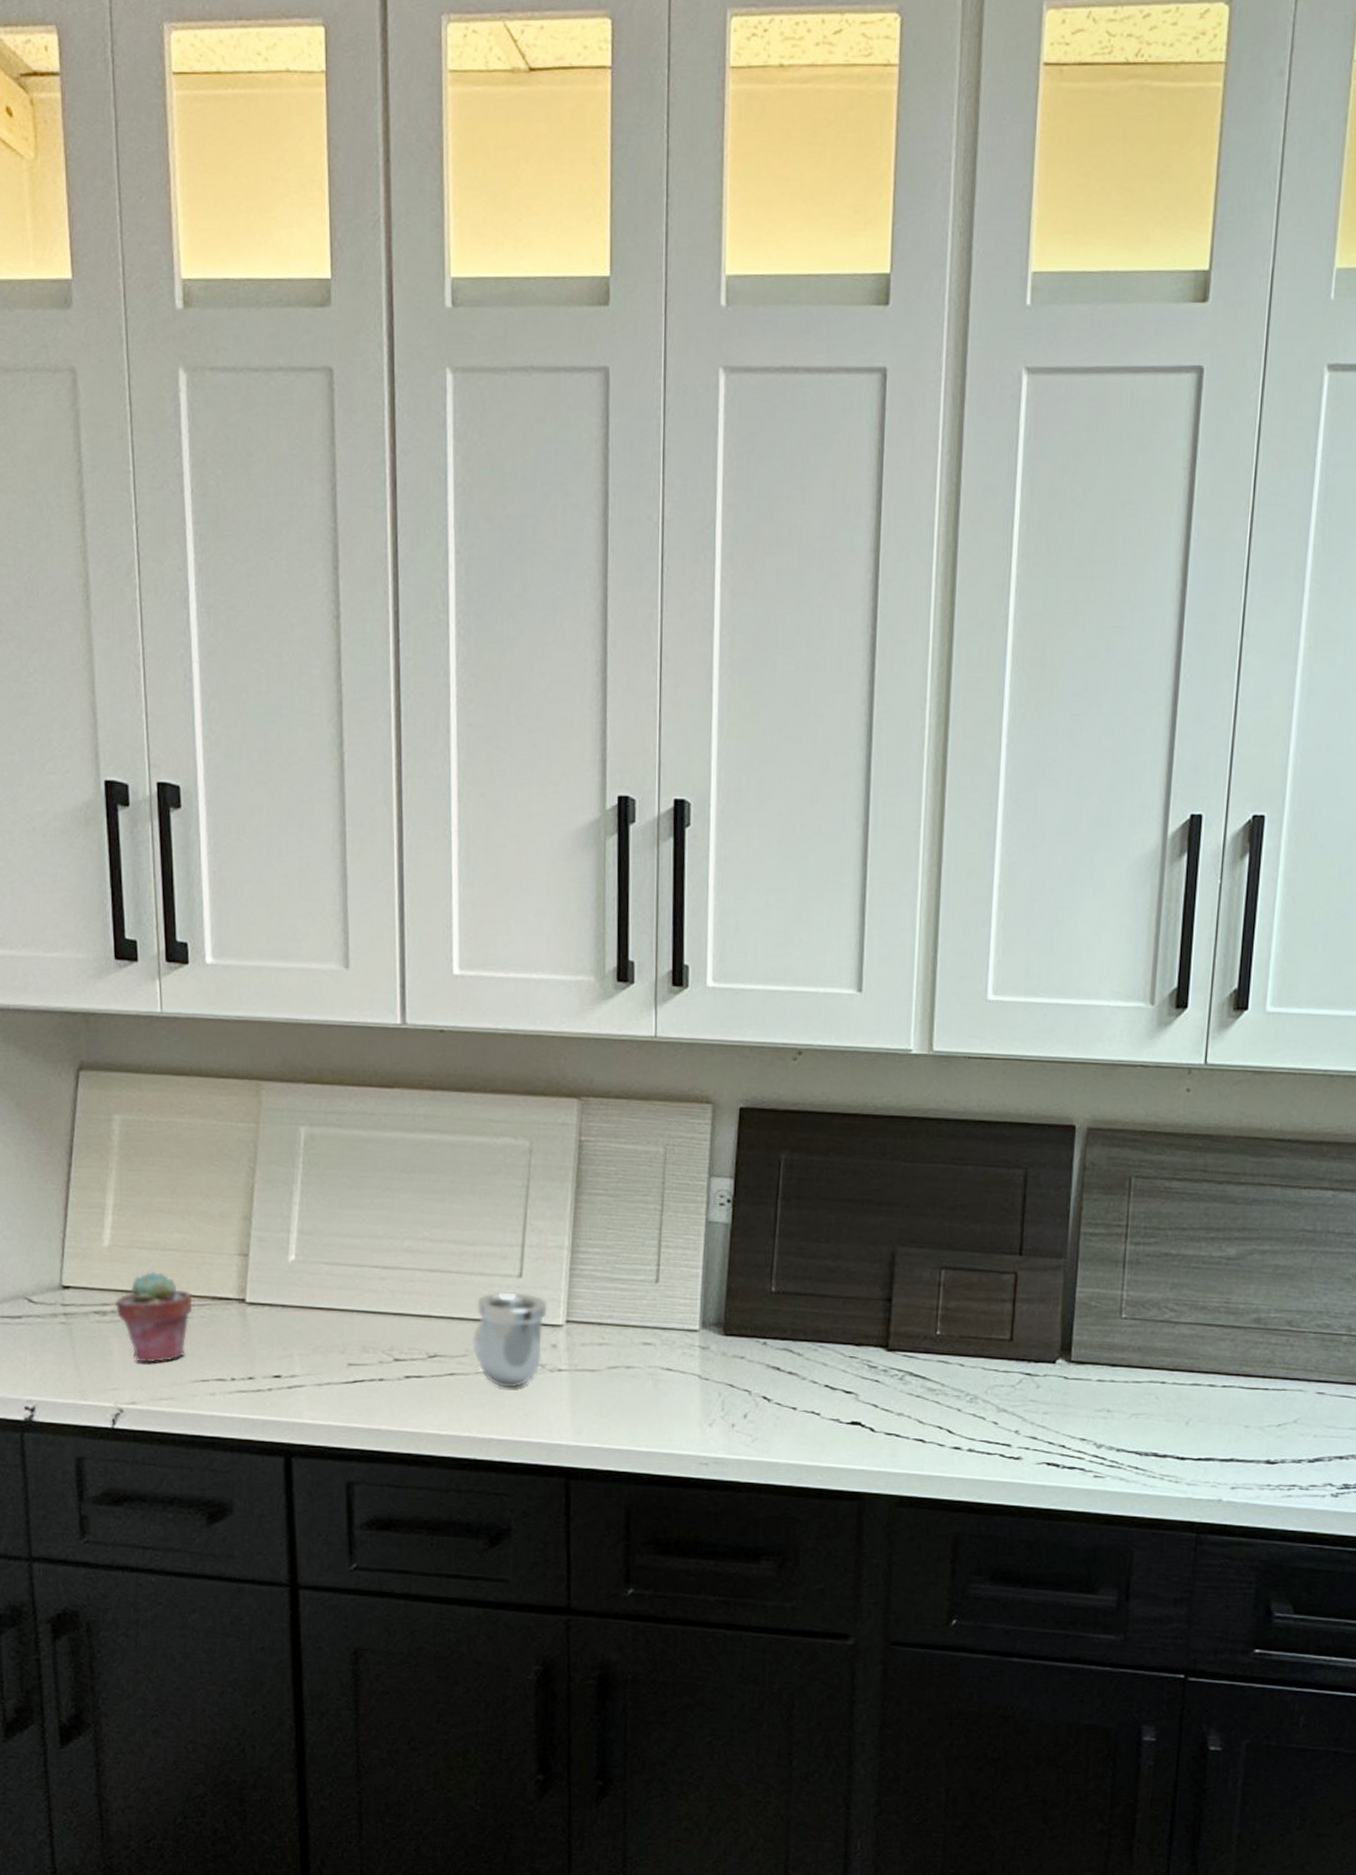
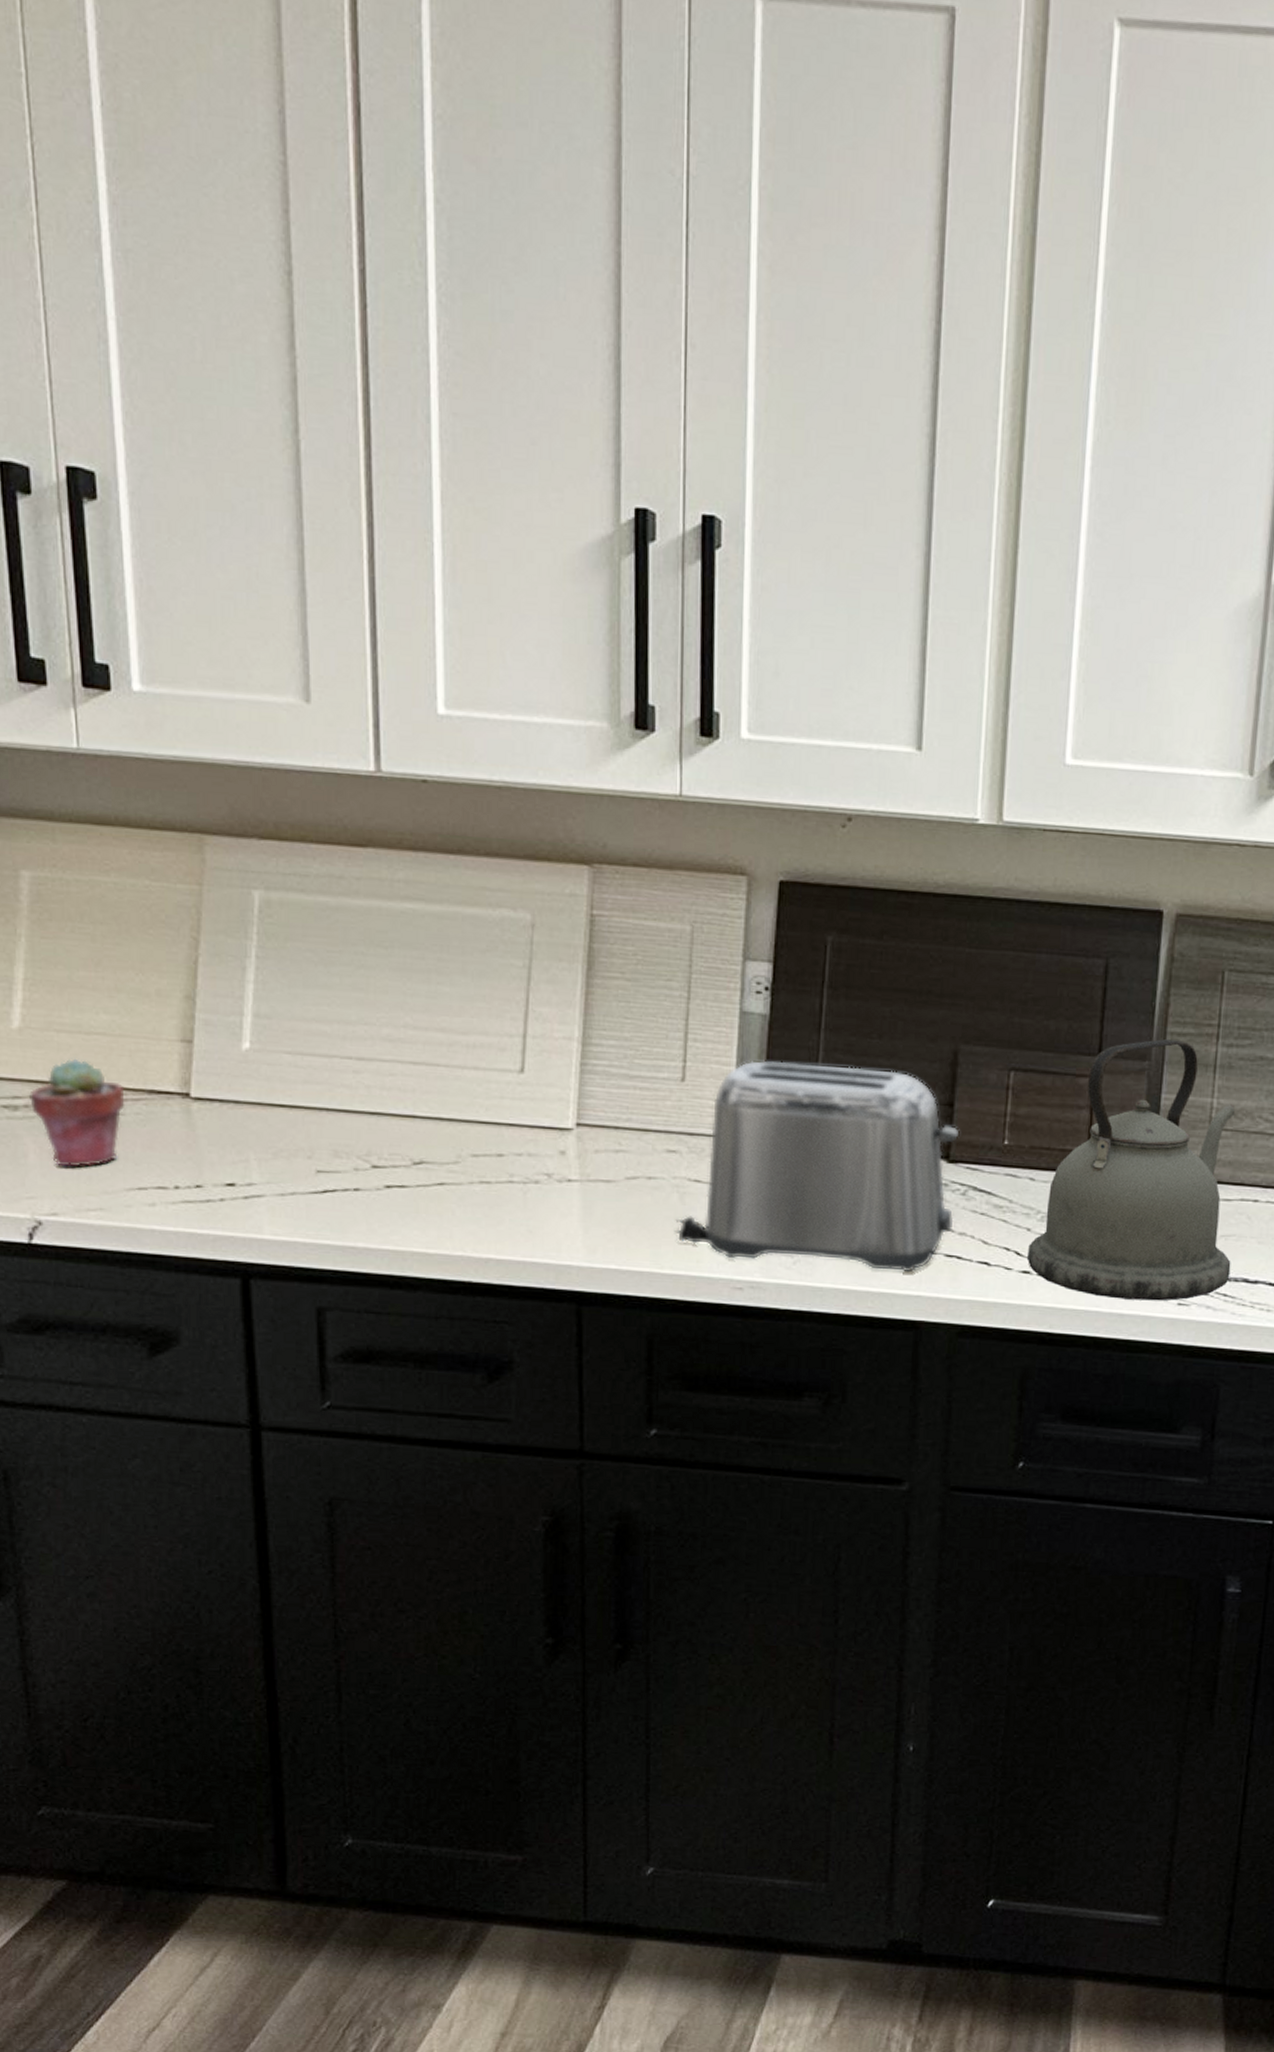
pipe fitting: present [471,1292,548,1388] -> none [464,1089,554,1201]
toaster: none [650,1264,897,1449] -> present [675,1061,959,1273]
kettle: none [957,1239,1144,1474] -> present [1026,1039,1236,1301]

